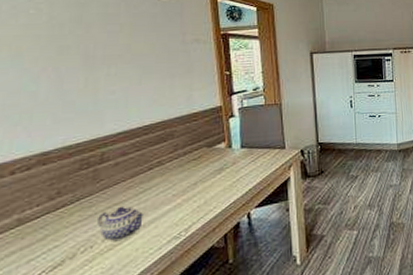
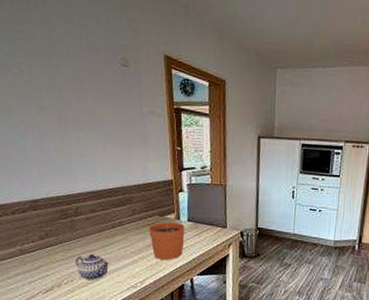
plant pot: none [194,141,238,199] -> present [148,213,185,261]

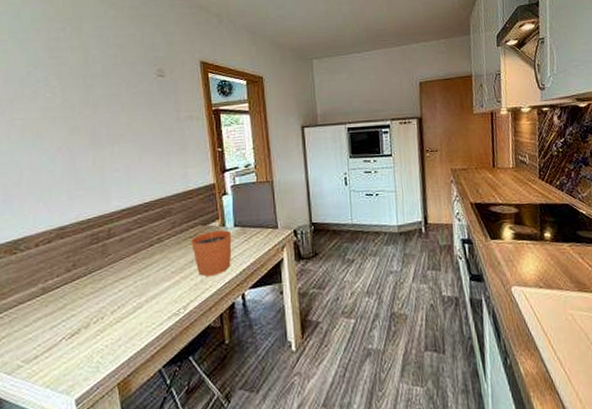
teapot: present [75,253,110,280] -> none [107,280,147,314]

